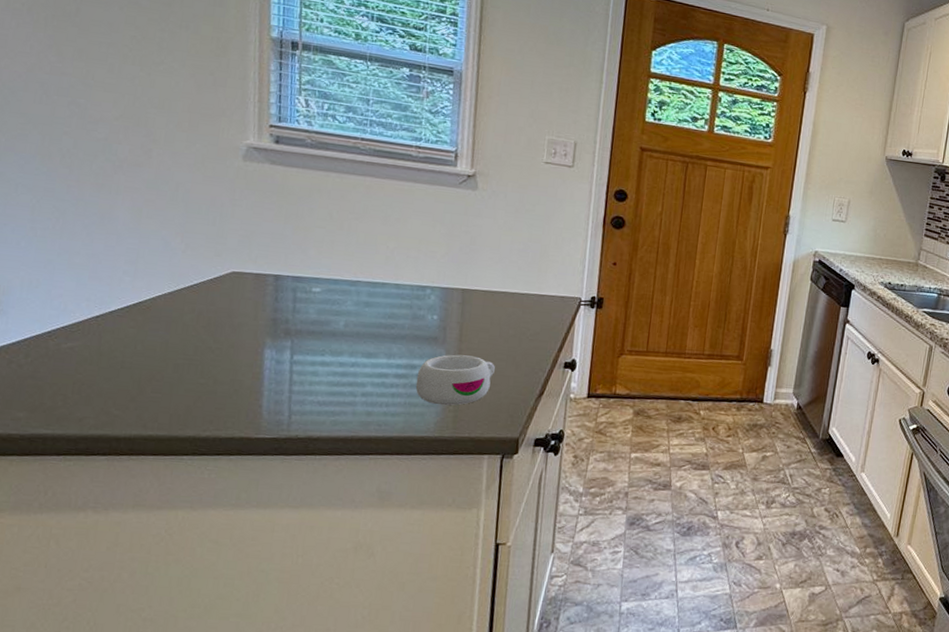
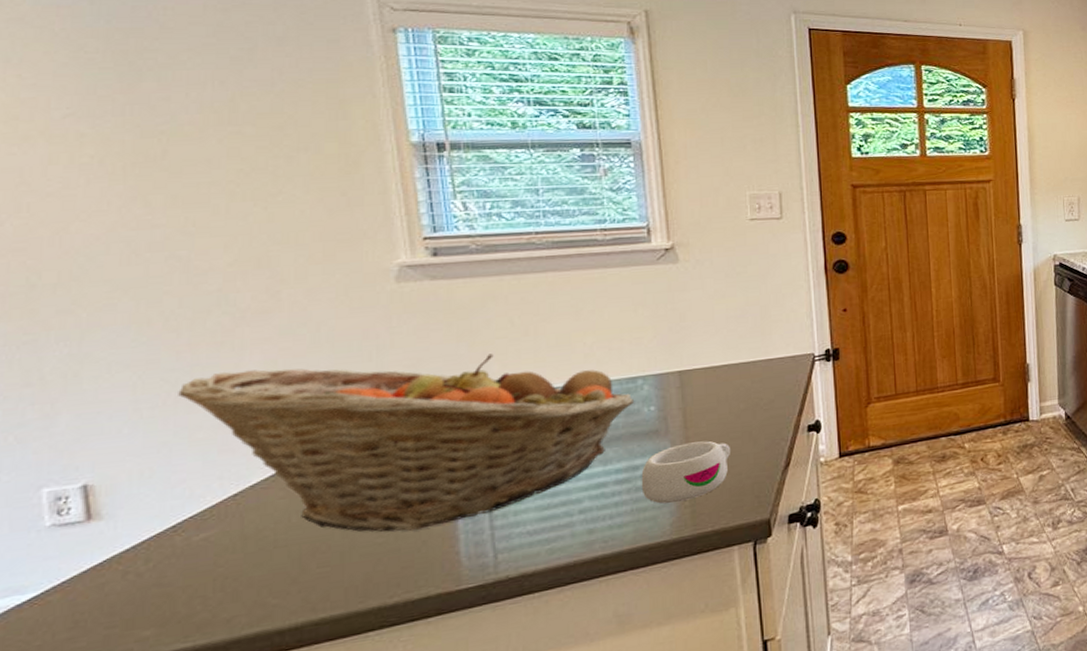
fruit basket: none [64,210,422,379] -> present [178,353,635,532]

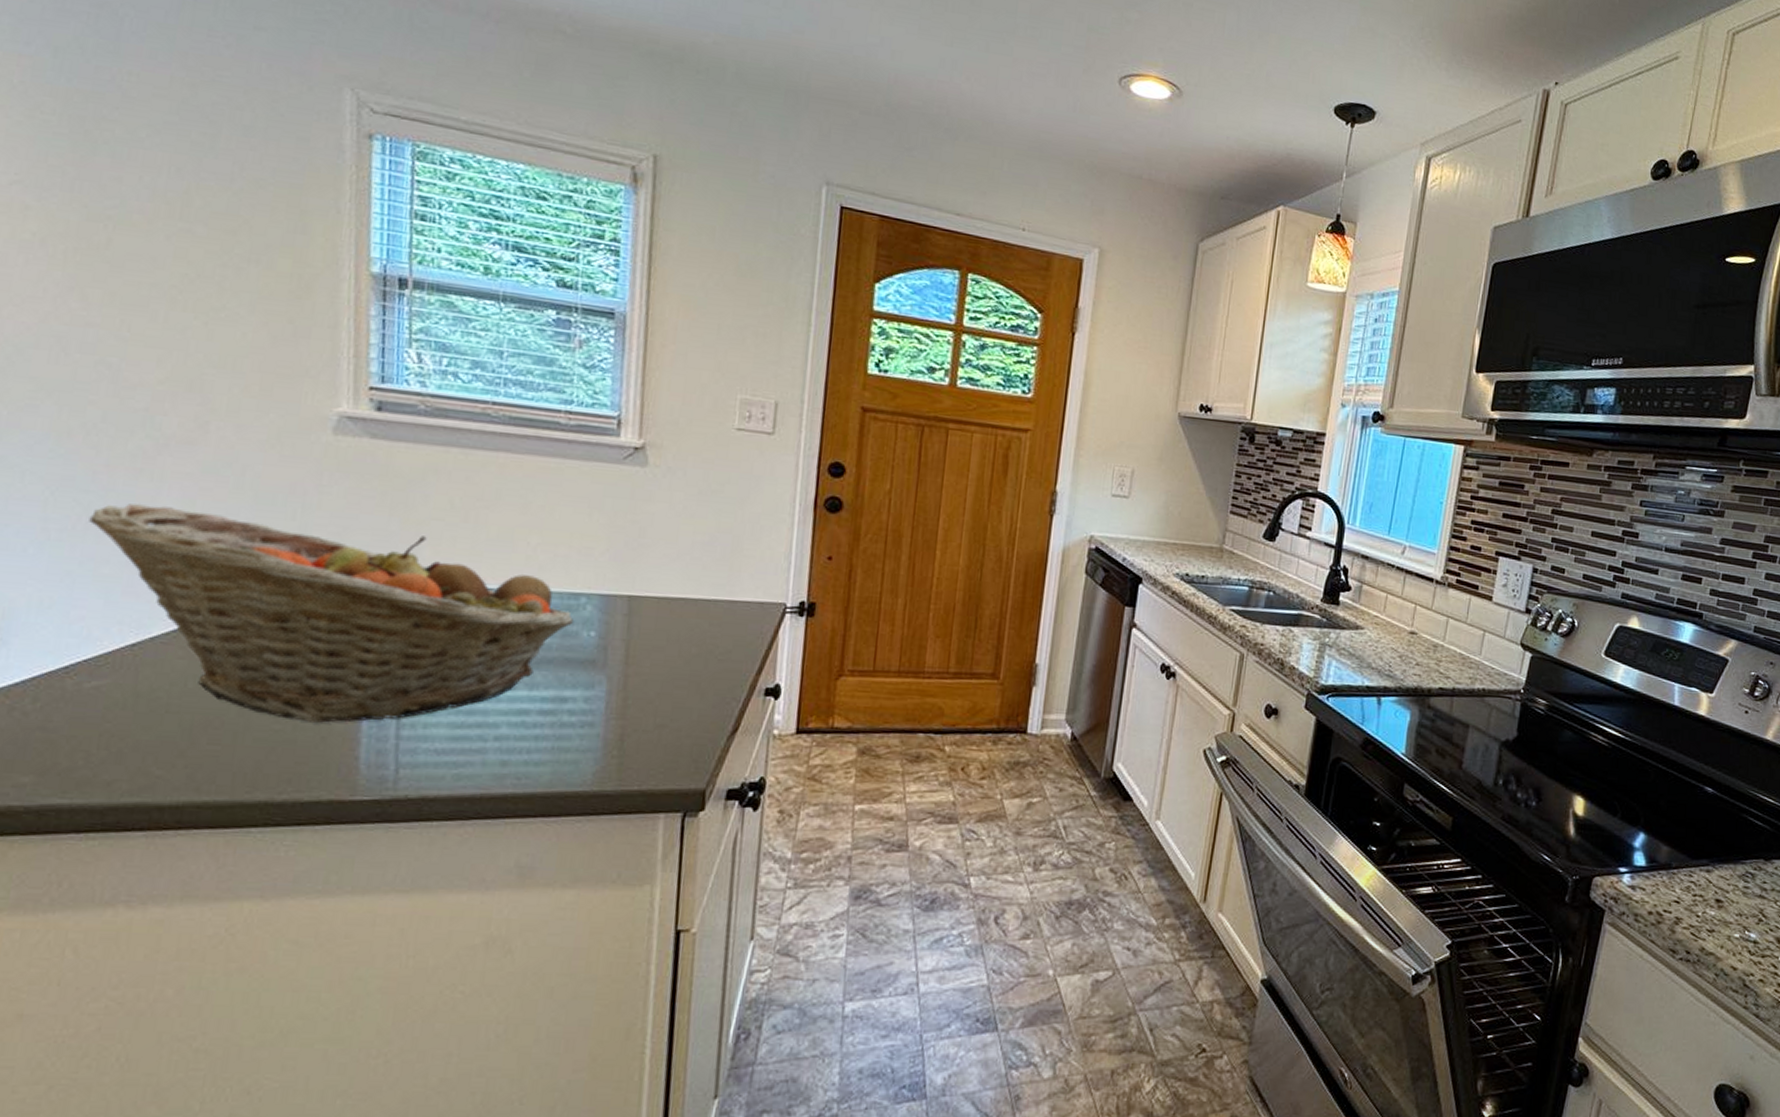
mug: present [641,441,730,504] -> none [566,682,673,750]

